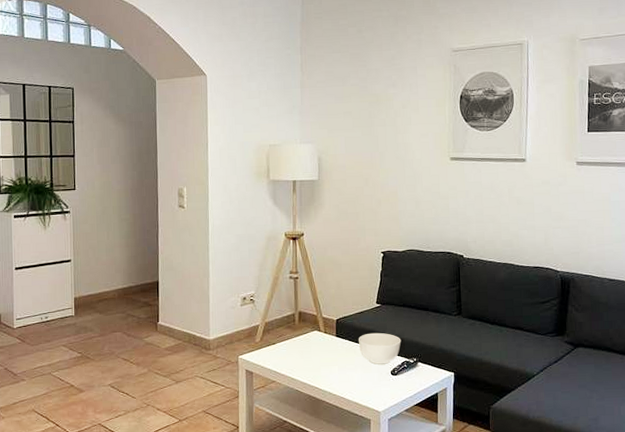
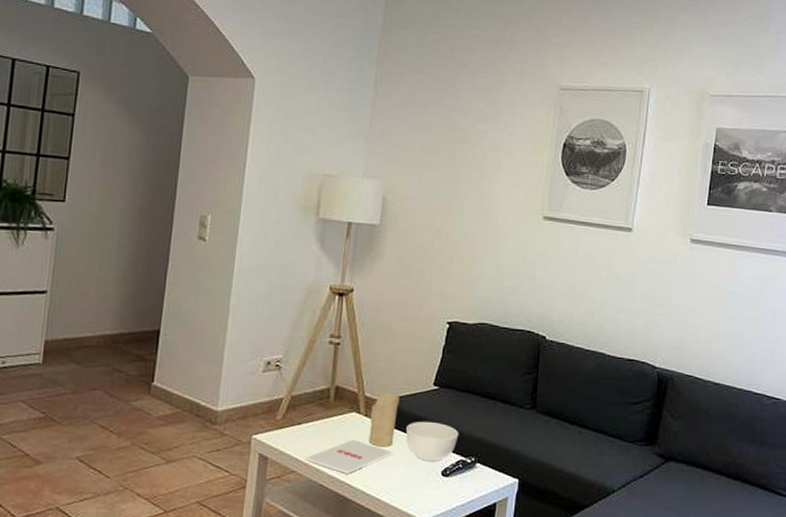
magazine: none [282,352,350,380] -> present [305,439,393,474]
candle: none [328,312,351,356] -> present [368,392,400,447]

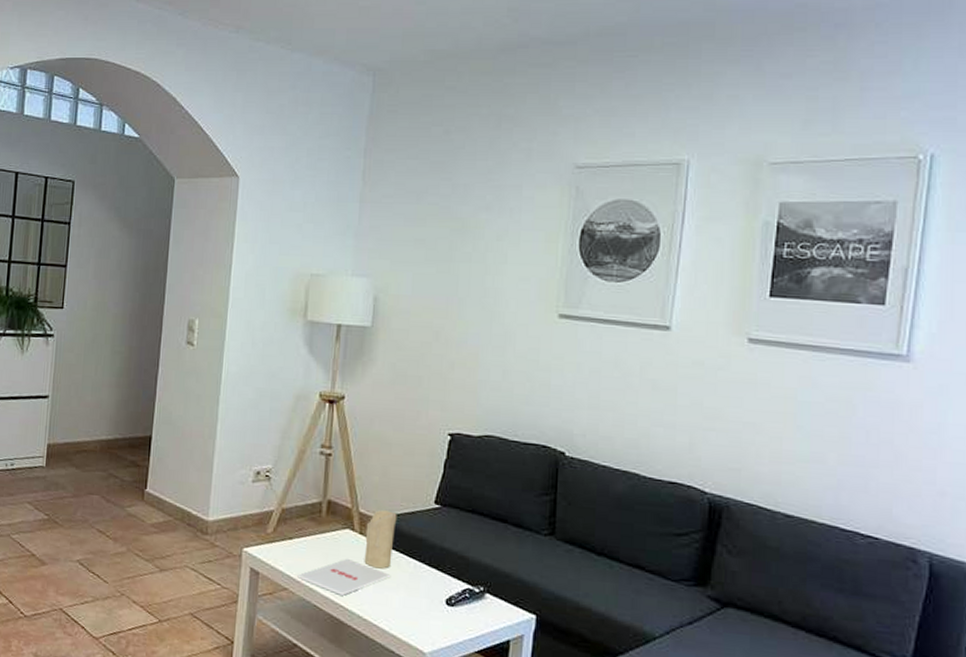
bowl: present [405,421,459,462] -> none [404,542,465,589]

